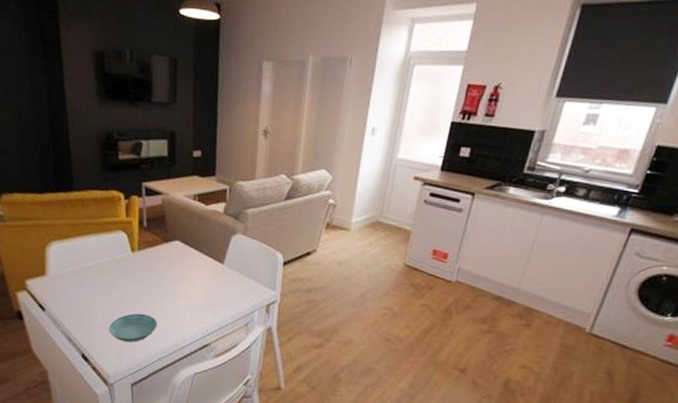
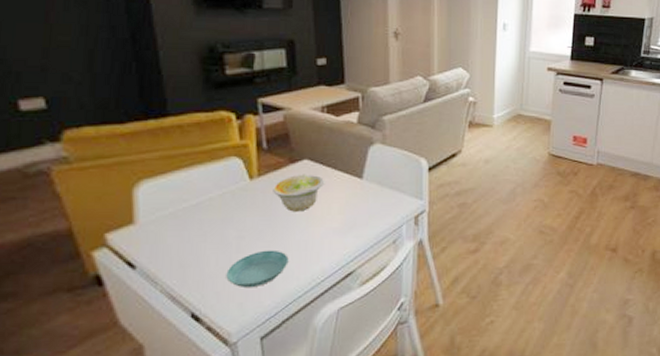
bowl: none [149,252,192,286] -> present [273,174,325,212]

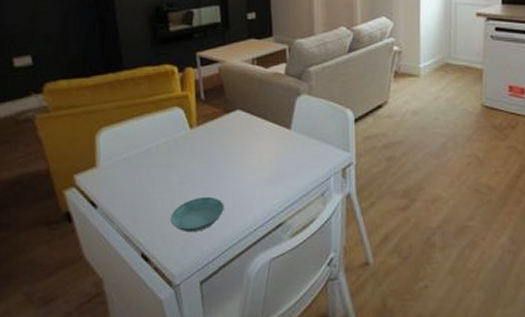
bowl: present [273,174,325,212] -> none [210,124,256,161]

